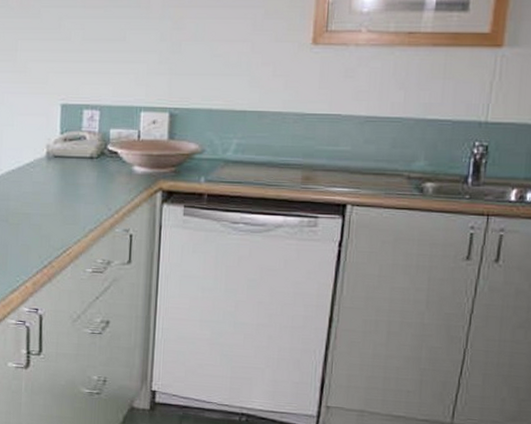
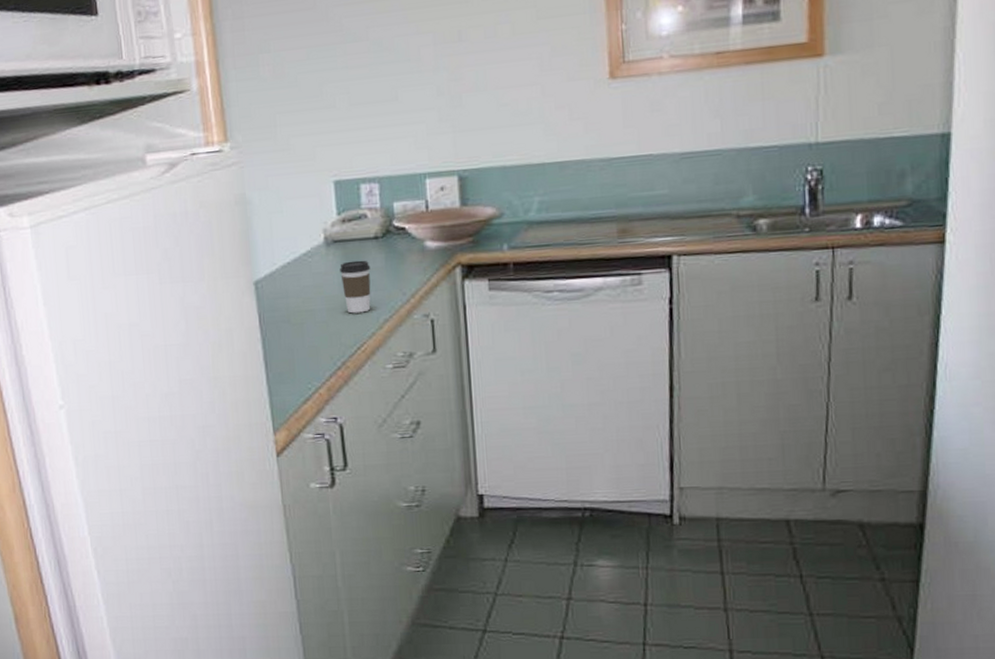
coffee cup: none [57,175,83,221] -> present [340,260,371,314]

